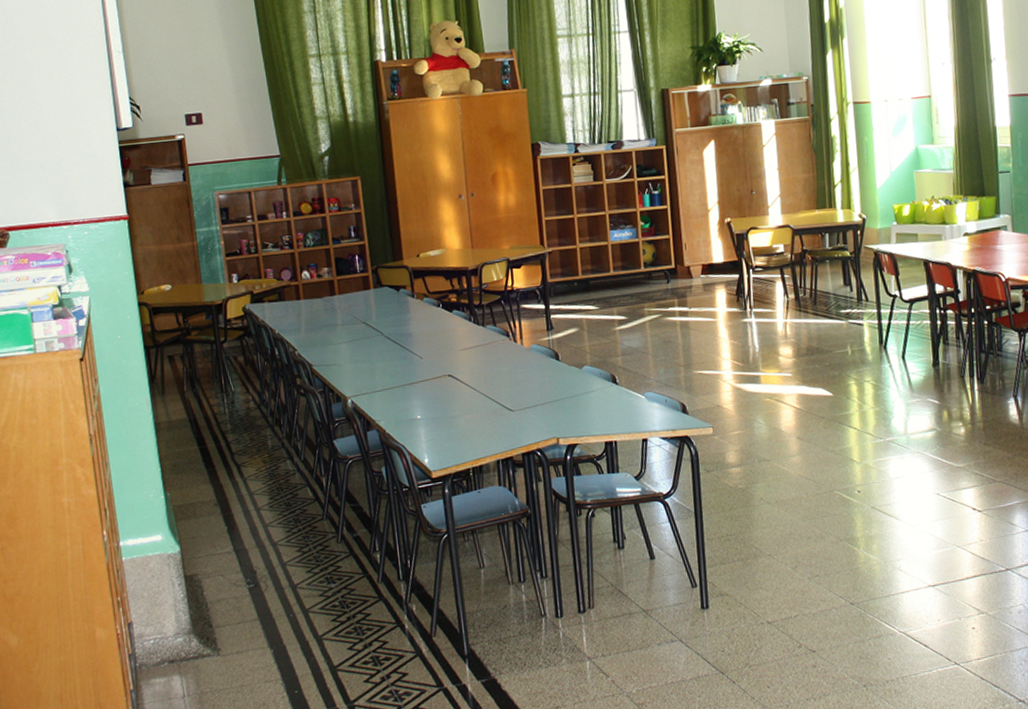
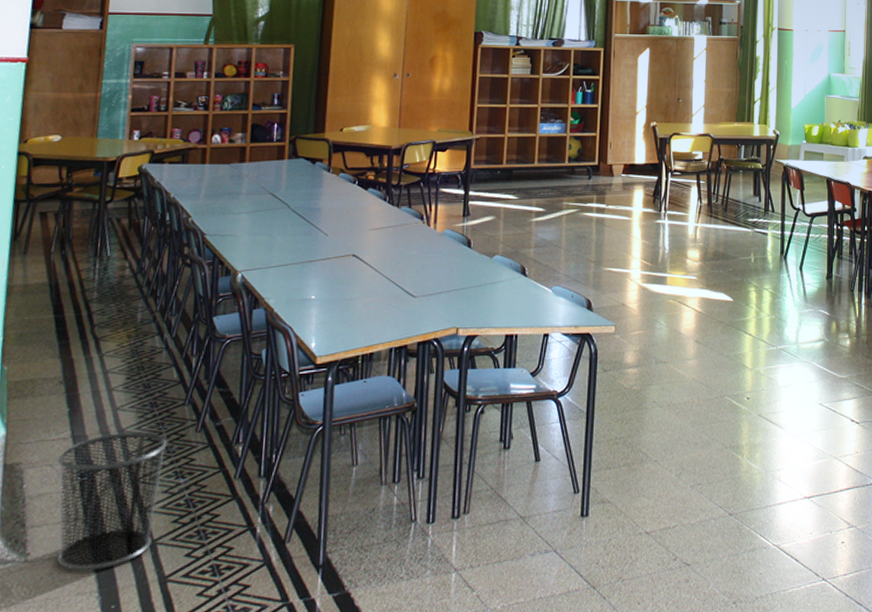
waste bin: none [227,544,318,663] -> present [57,432,168,571]

